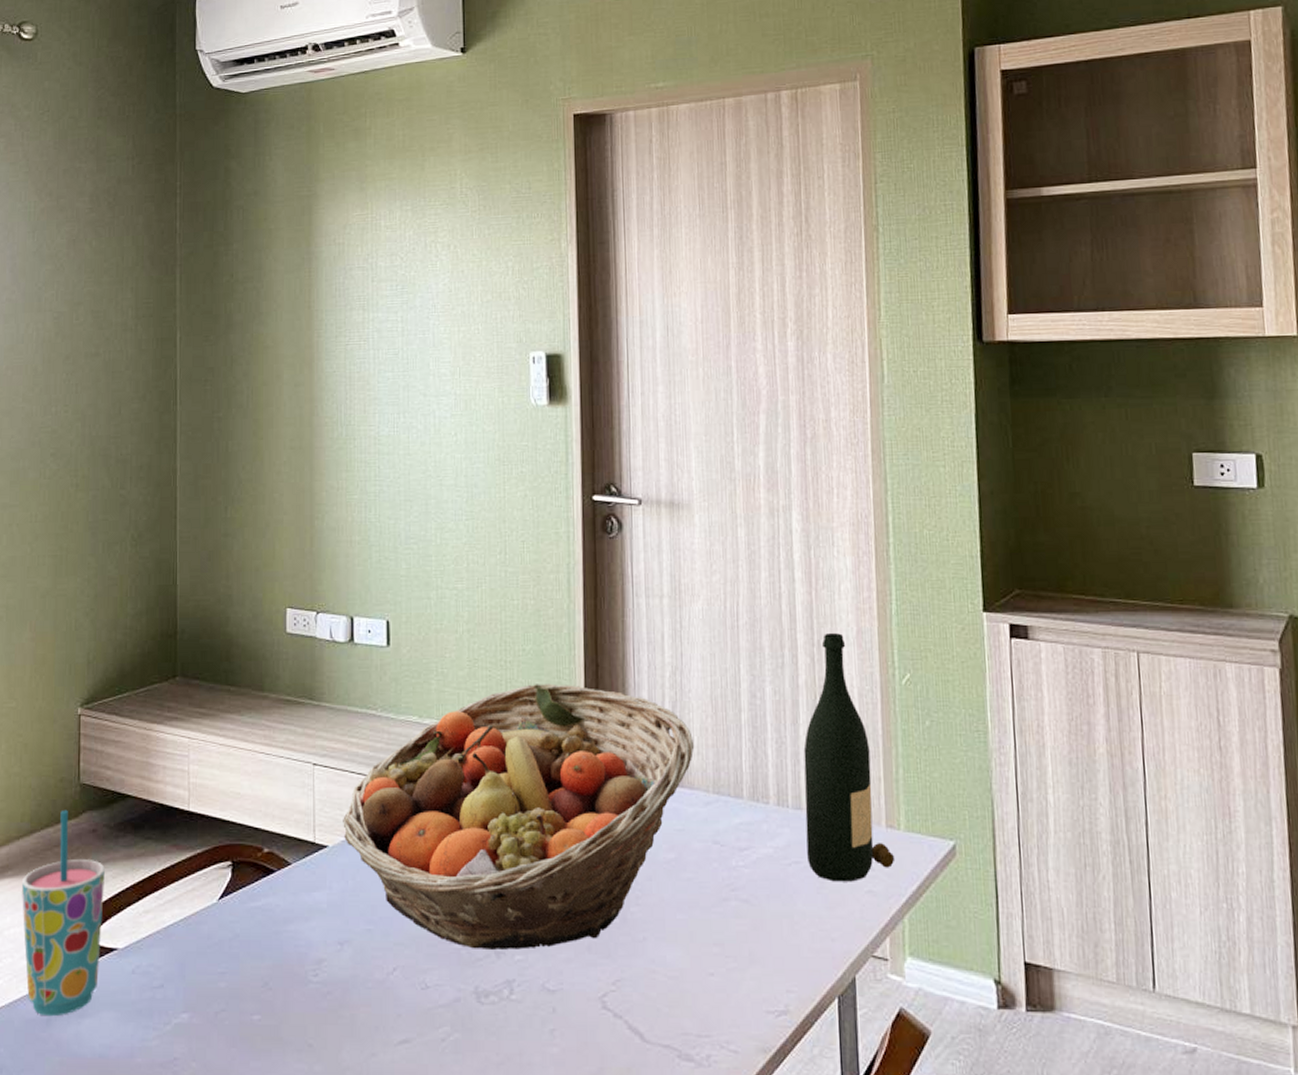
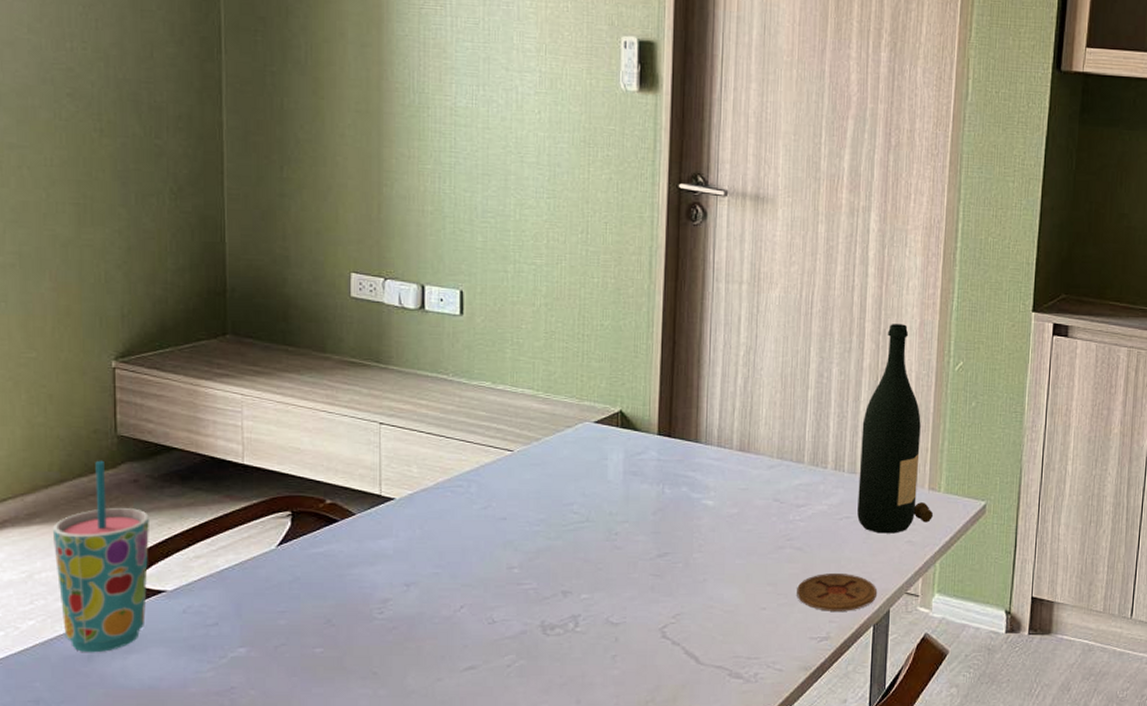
fruit basket: present [343,684,695,950] -> none [411,356,763,589]
coaster: none [747,931,838,979] -> present [797,574,877,611]

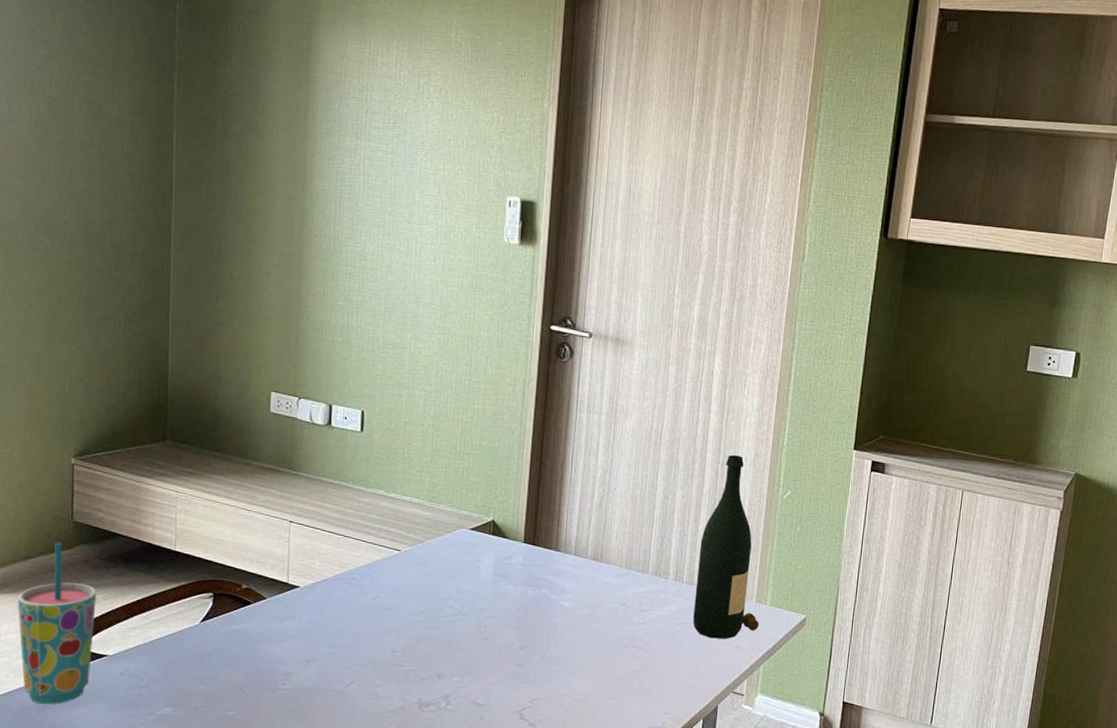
coaster: present [797,574,877,611] -> none [637,671,707,705]

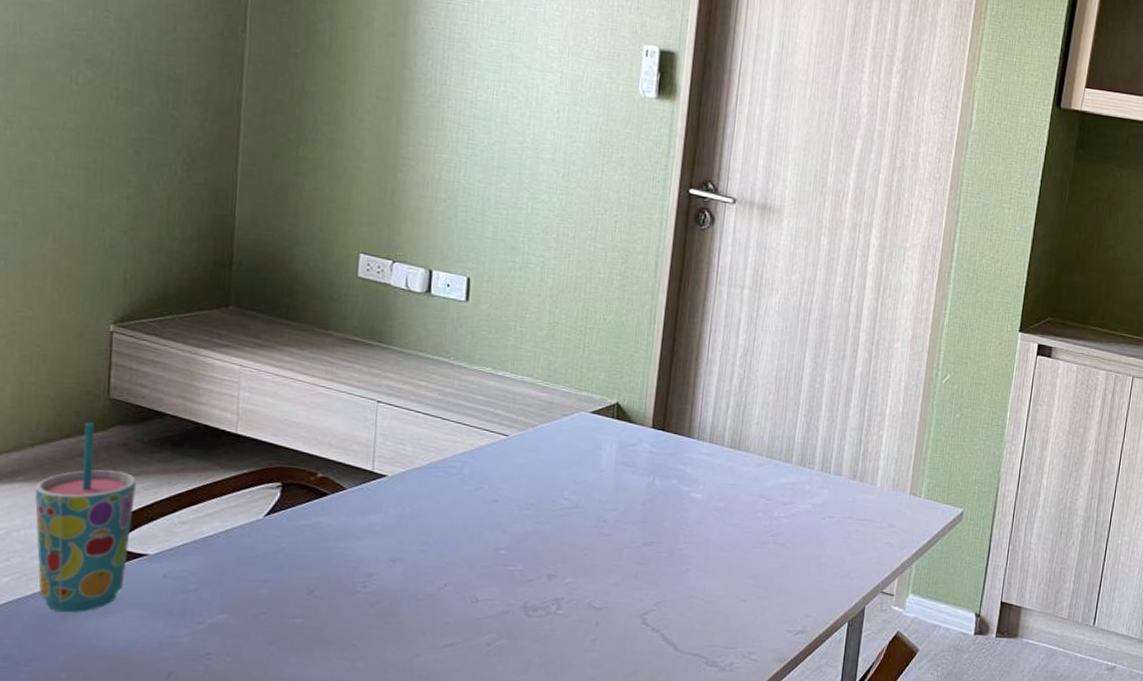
wine bottle: present [693,455,760,639] -> none [840,335,913,535]

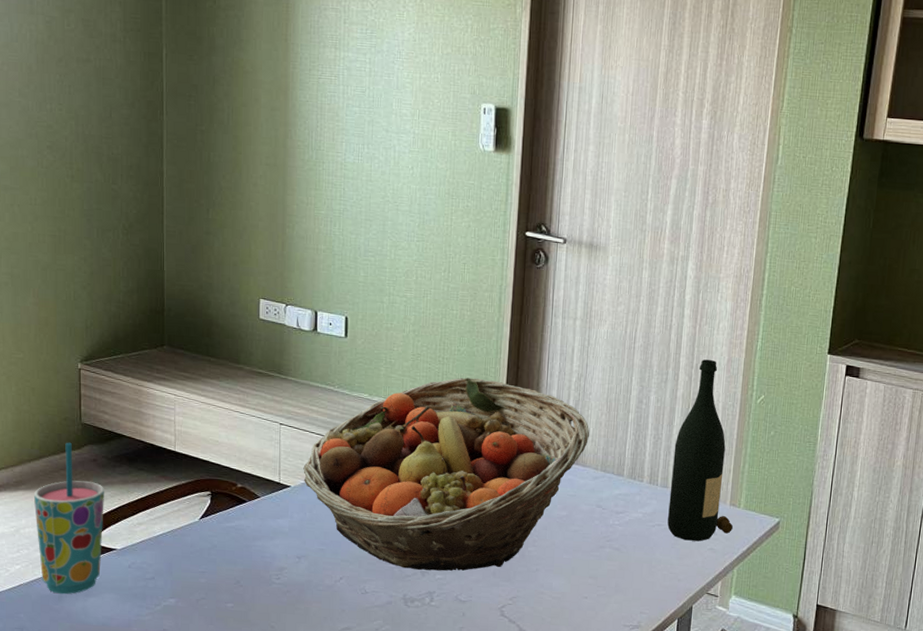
fruit basket: none [404,350,755,574] -> present [303,377,590,571]
wine bottle: none [840,335,913,535] -> present [667,359,734,542]

